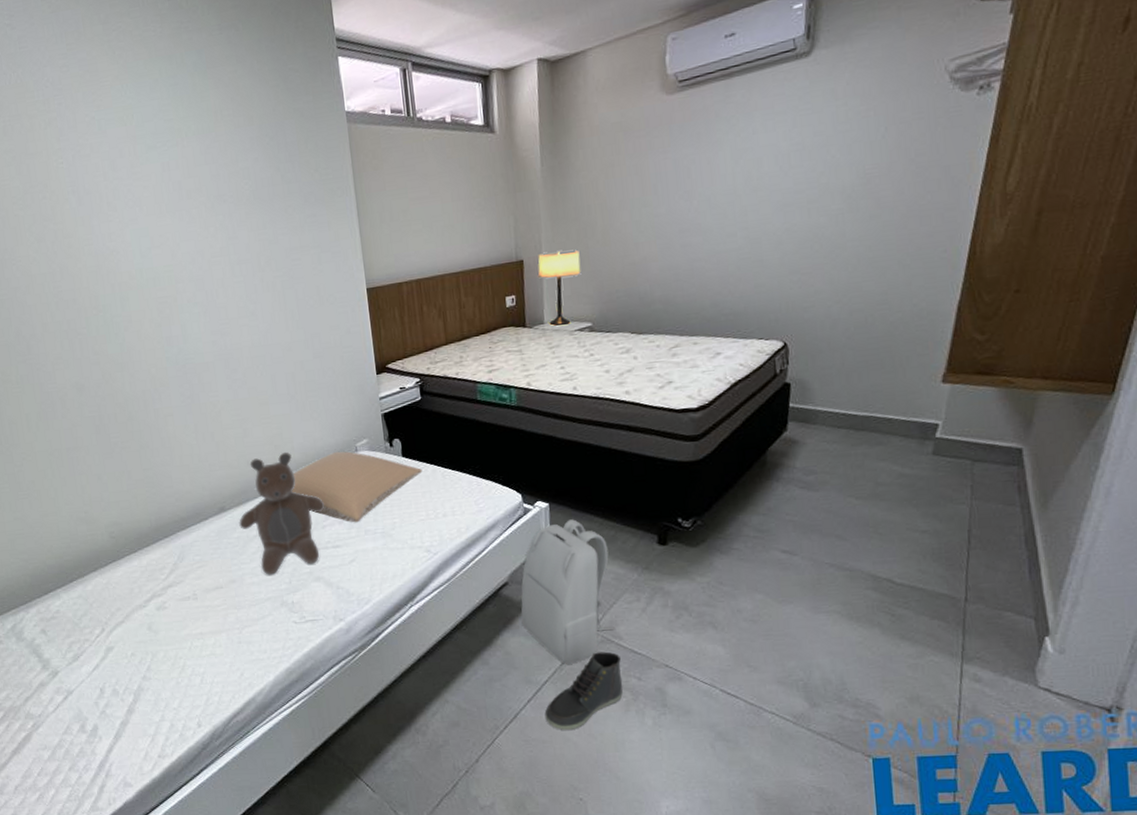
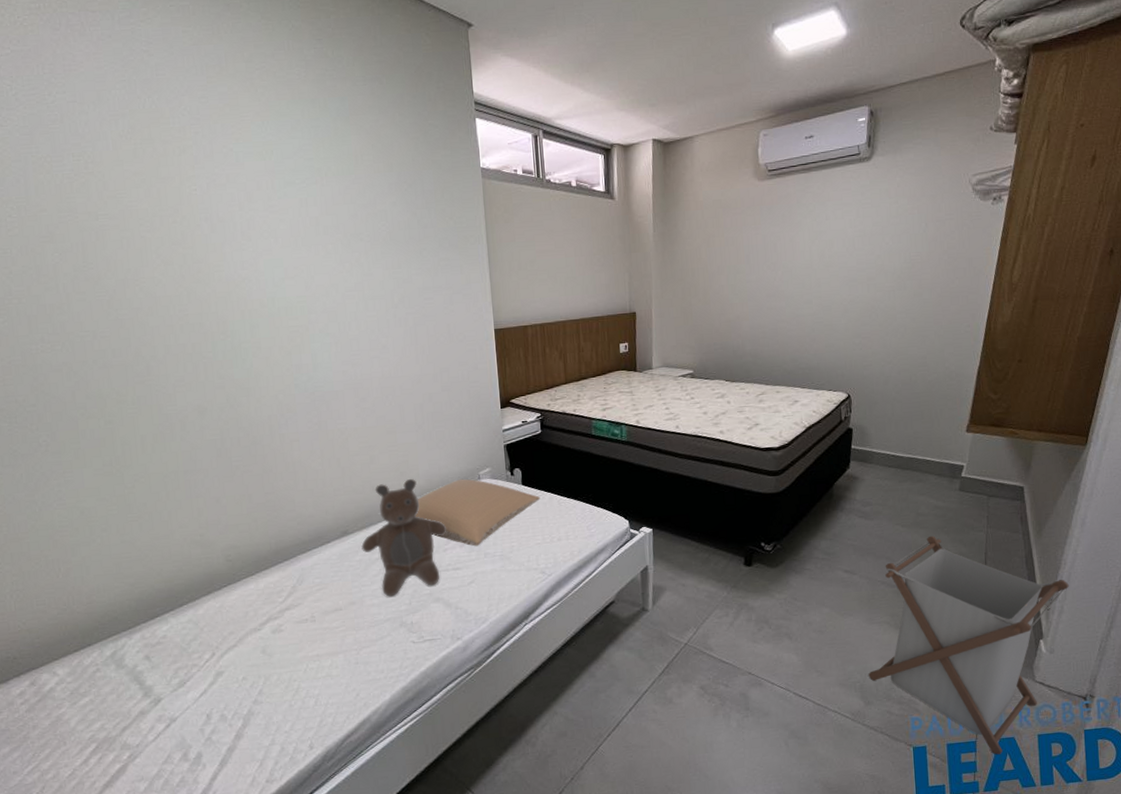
backpack: present [521,519,615,664] -> none [625,543,706,675]
table lamp: present [538,250,580,326] -> none [648,306,684,371]
sneaker: present [544,651,623,730] -> none [644,662,713,735]
laundry basket: none [814,509,1087,773] -> present [868,535,1069,755]

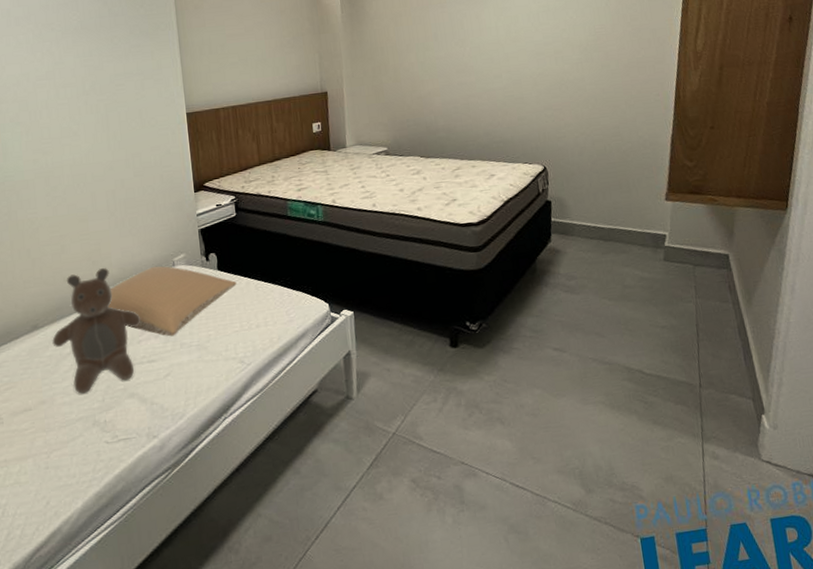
laundry basket: present [868,535,1069,755] -> none [587,308,786,543]

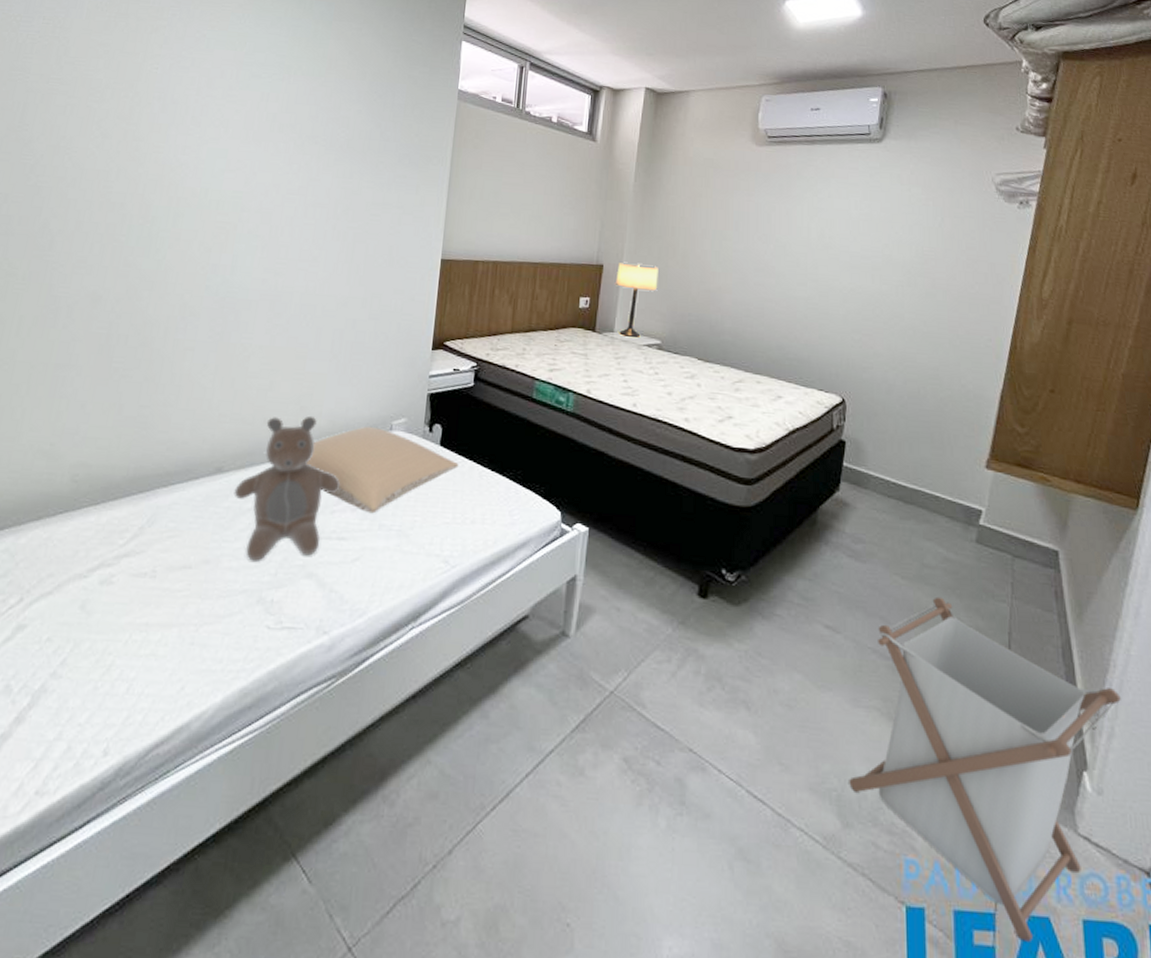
table lamp: none [340,85,376,150] -> present [616,263,659,337]
laundry basket: none [587,308,786,543] -> present [849,596,1121,942]

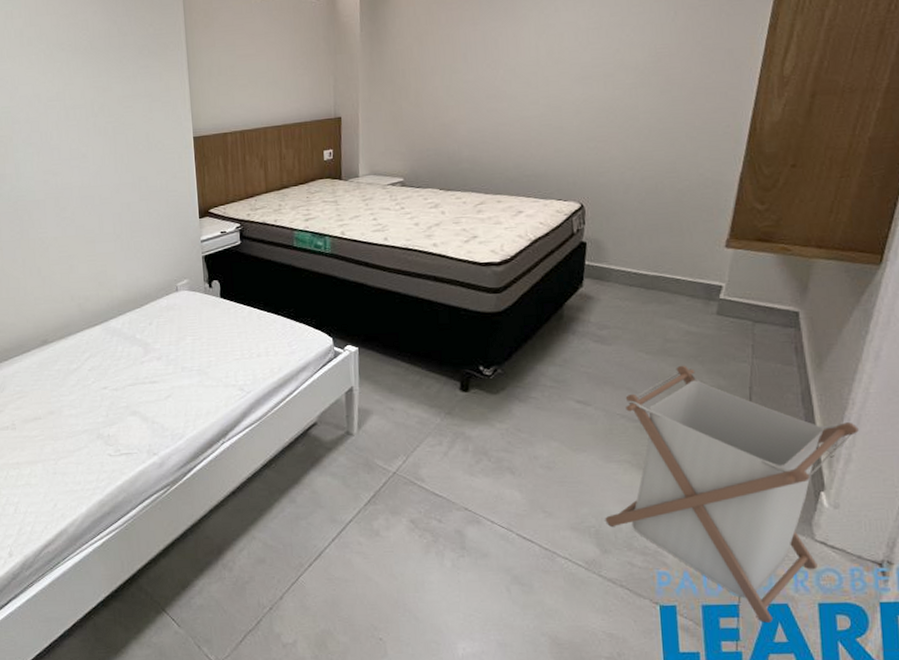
stuffed animal: present [234,415,341,561] -> none [60,288,144,408]
pillow: present [305,426,459,514] -> none [112,290,239,360]
table lamp: present [616,263,659,337] -> none [355,110,394,180]

